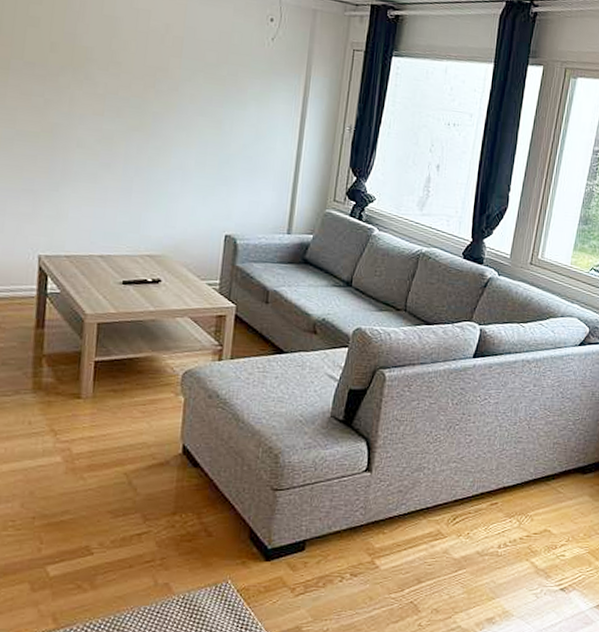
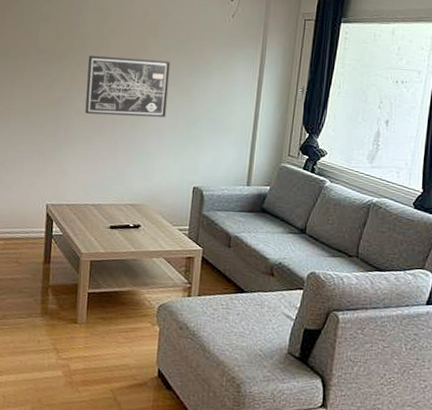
wall art: none [89,74,198,154] -> present [85,56,170,118]

